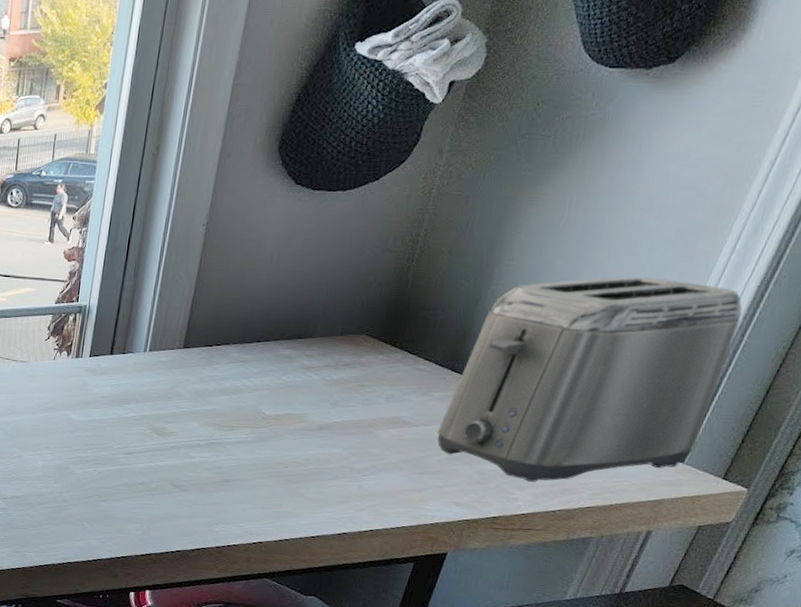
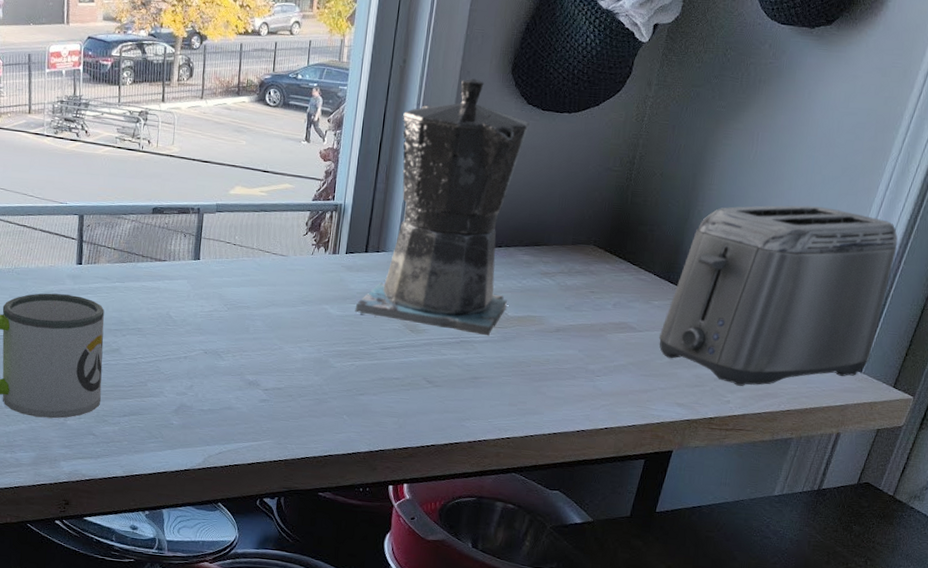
coffee maker: none [98,160,298,437] -> present [355,78,531,336]

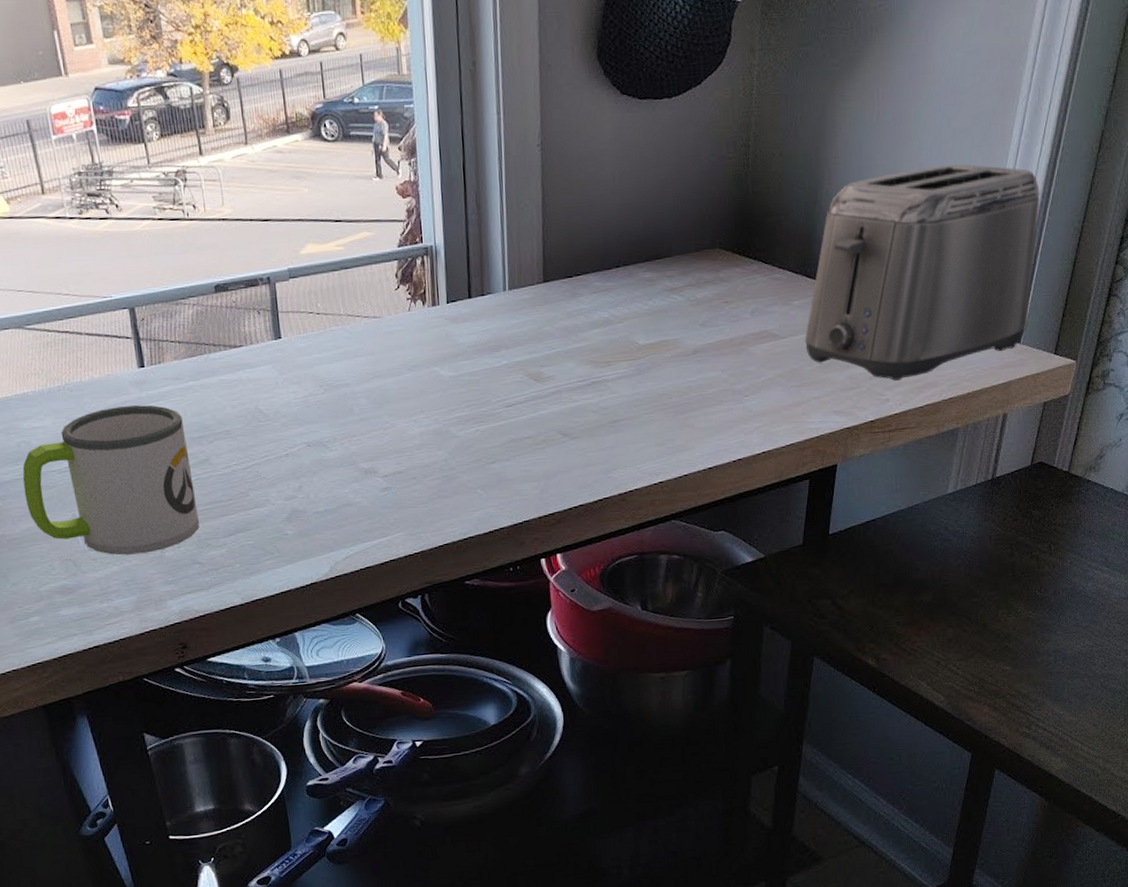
coffee maker: present [355,78,531,336] -> none [468,72,636,372]

